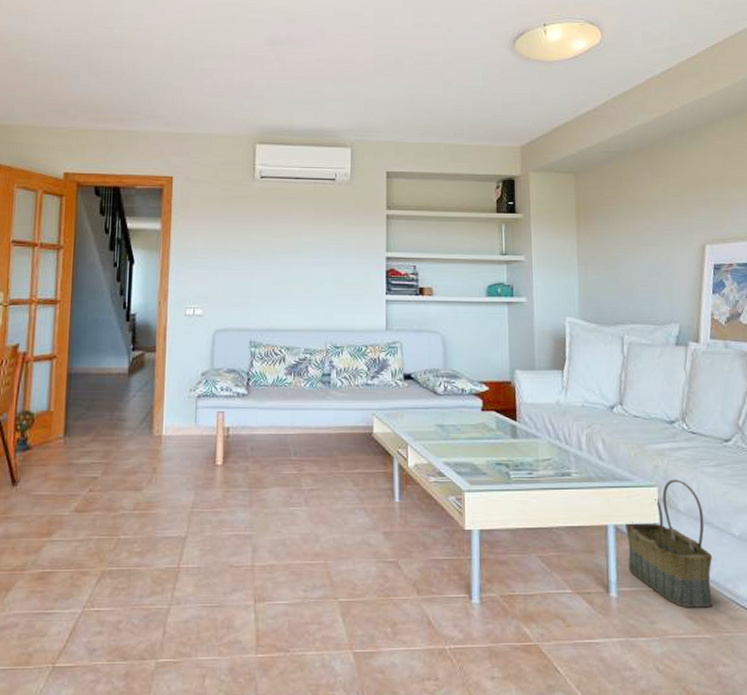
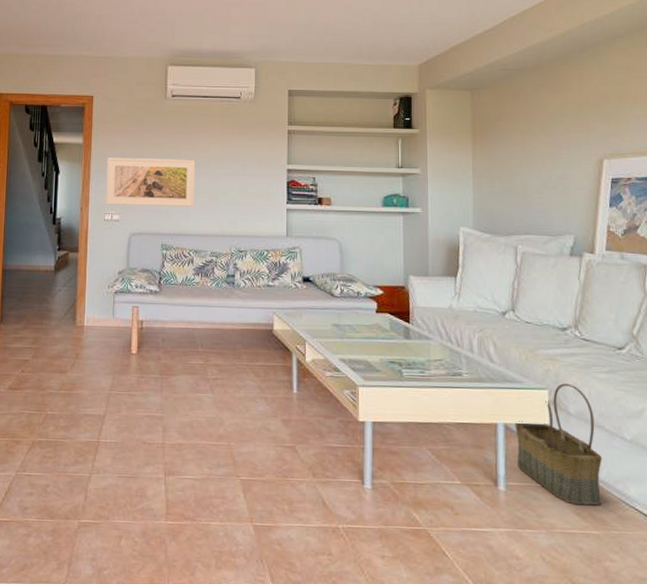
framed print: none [187,245,287,299] -> present [106,157,196,207]

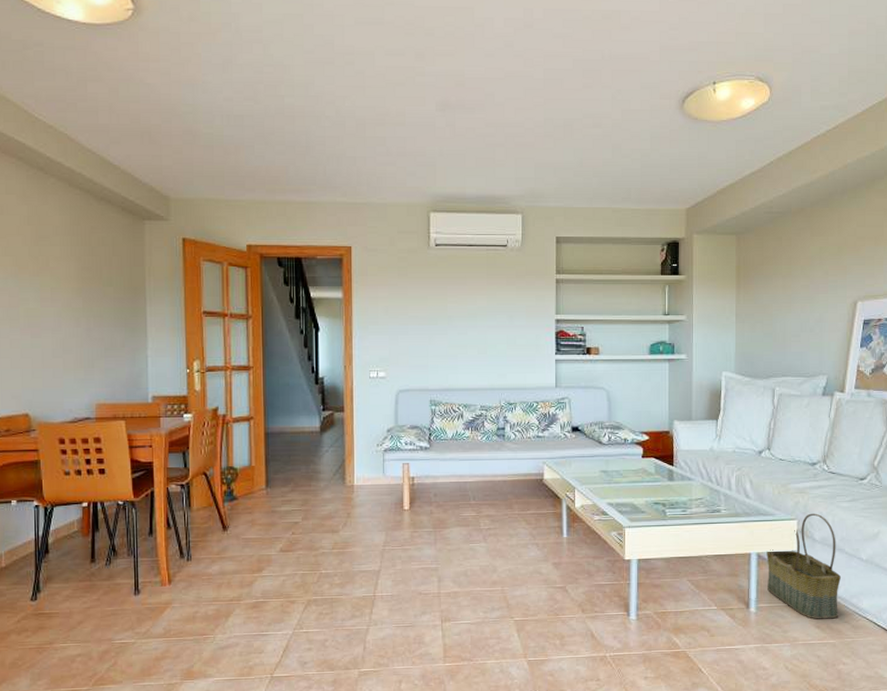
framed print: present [106,157,196,207] -> none [370,312,463,362]

